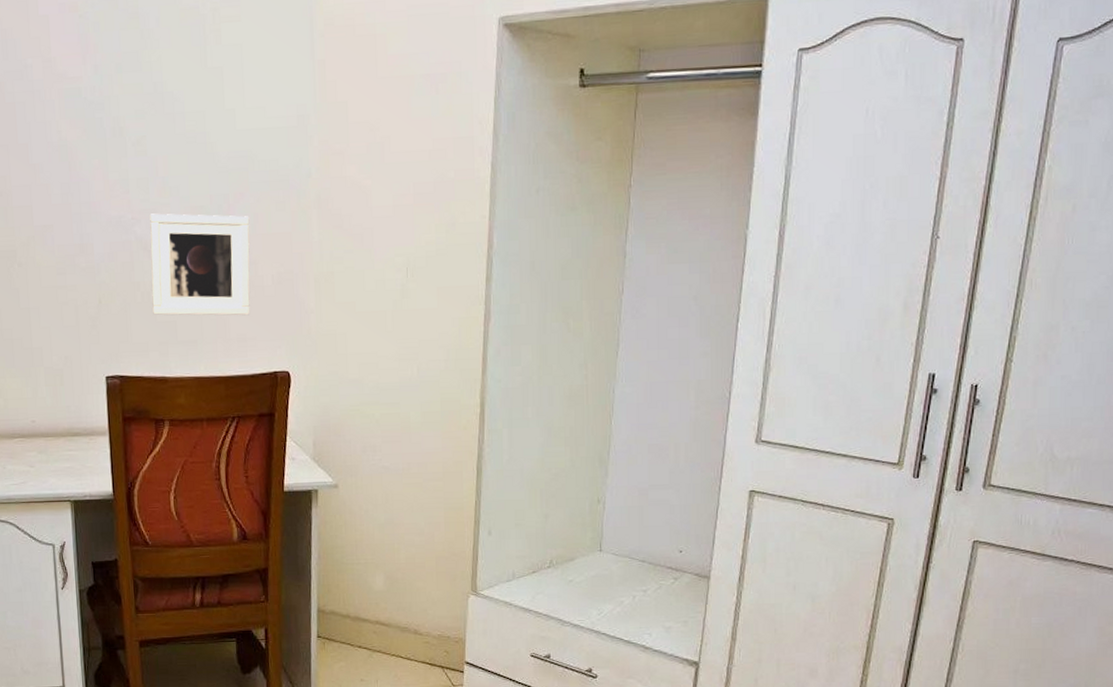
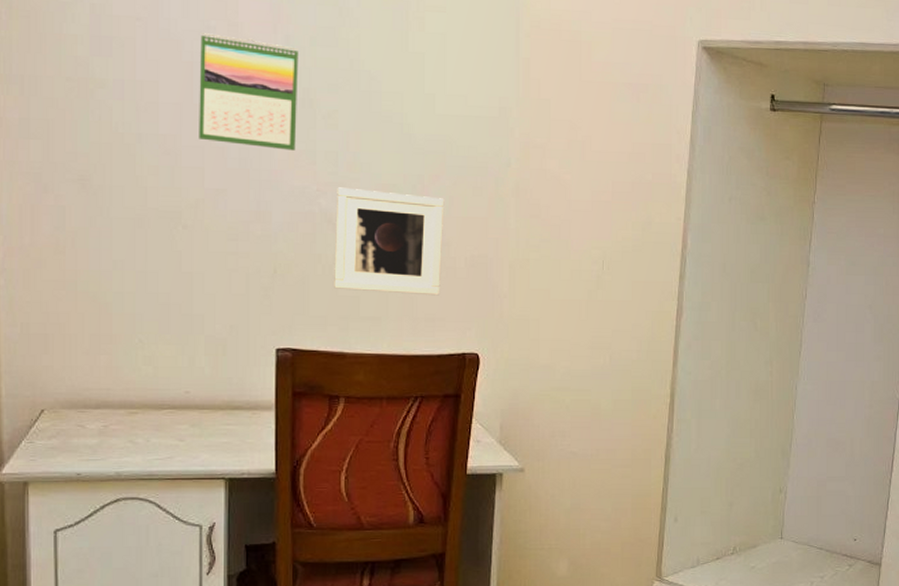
calendar: none [19,72,110,182] -> present [199,33,299,151]

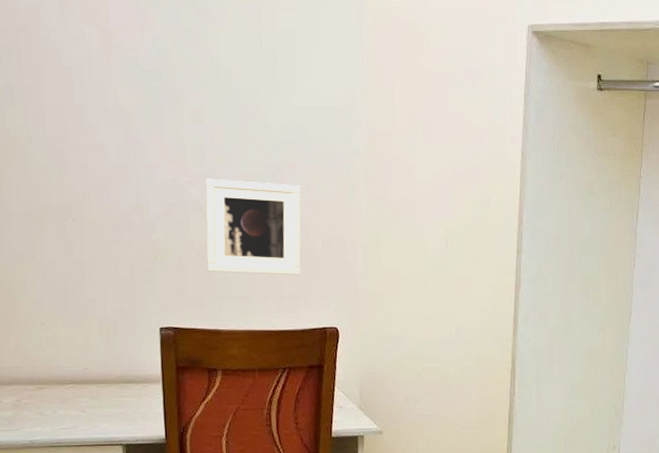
calendar: present [199,33,299,151] -> none [77,39,167,146]

